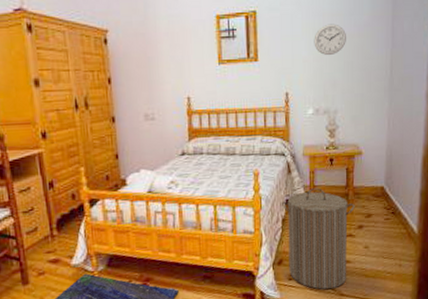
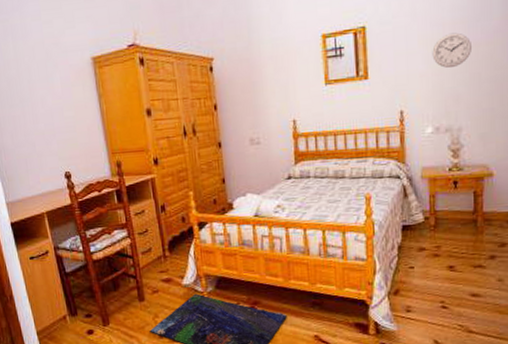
laundry hamper: present [281,188,355,290] -> none [396,213,485,325]

